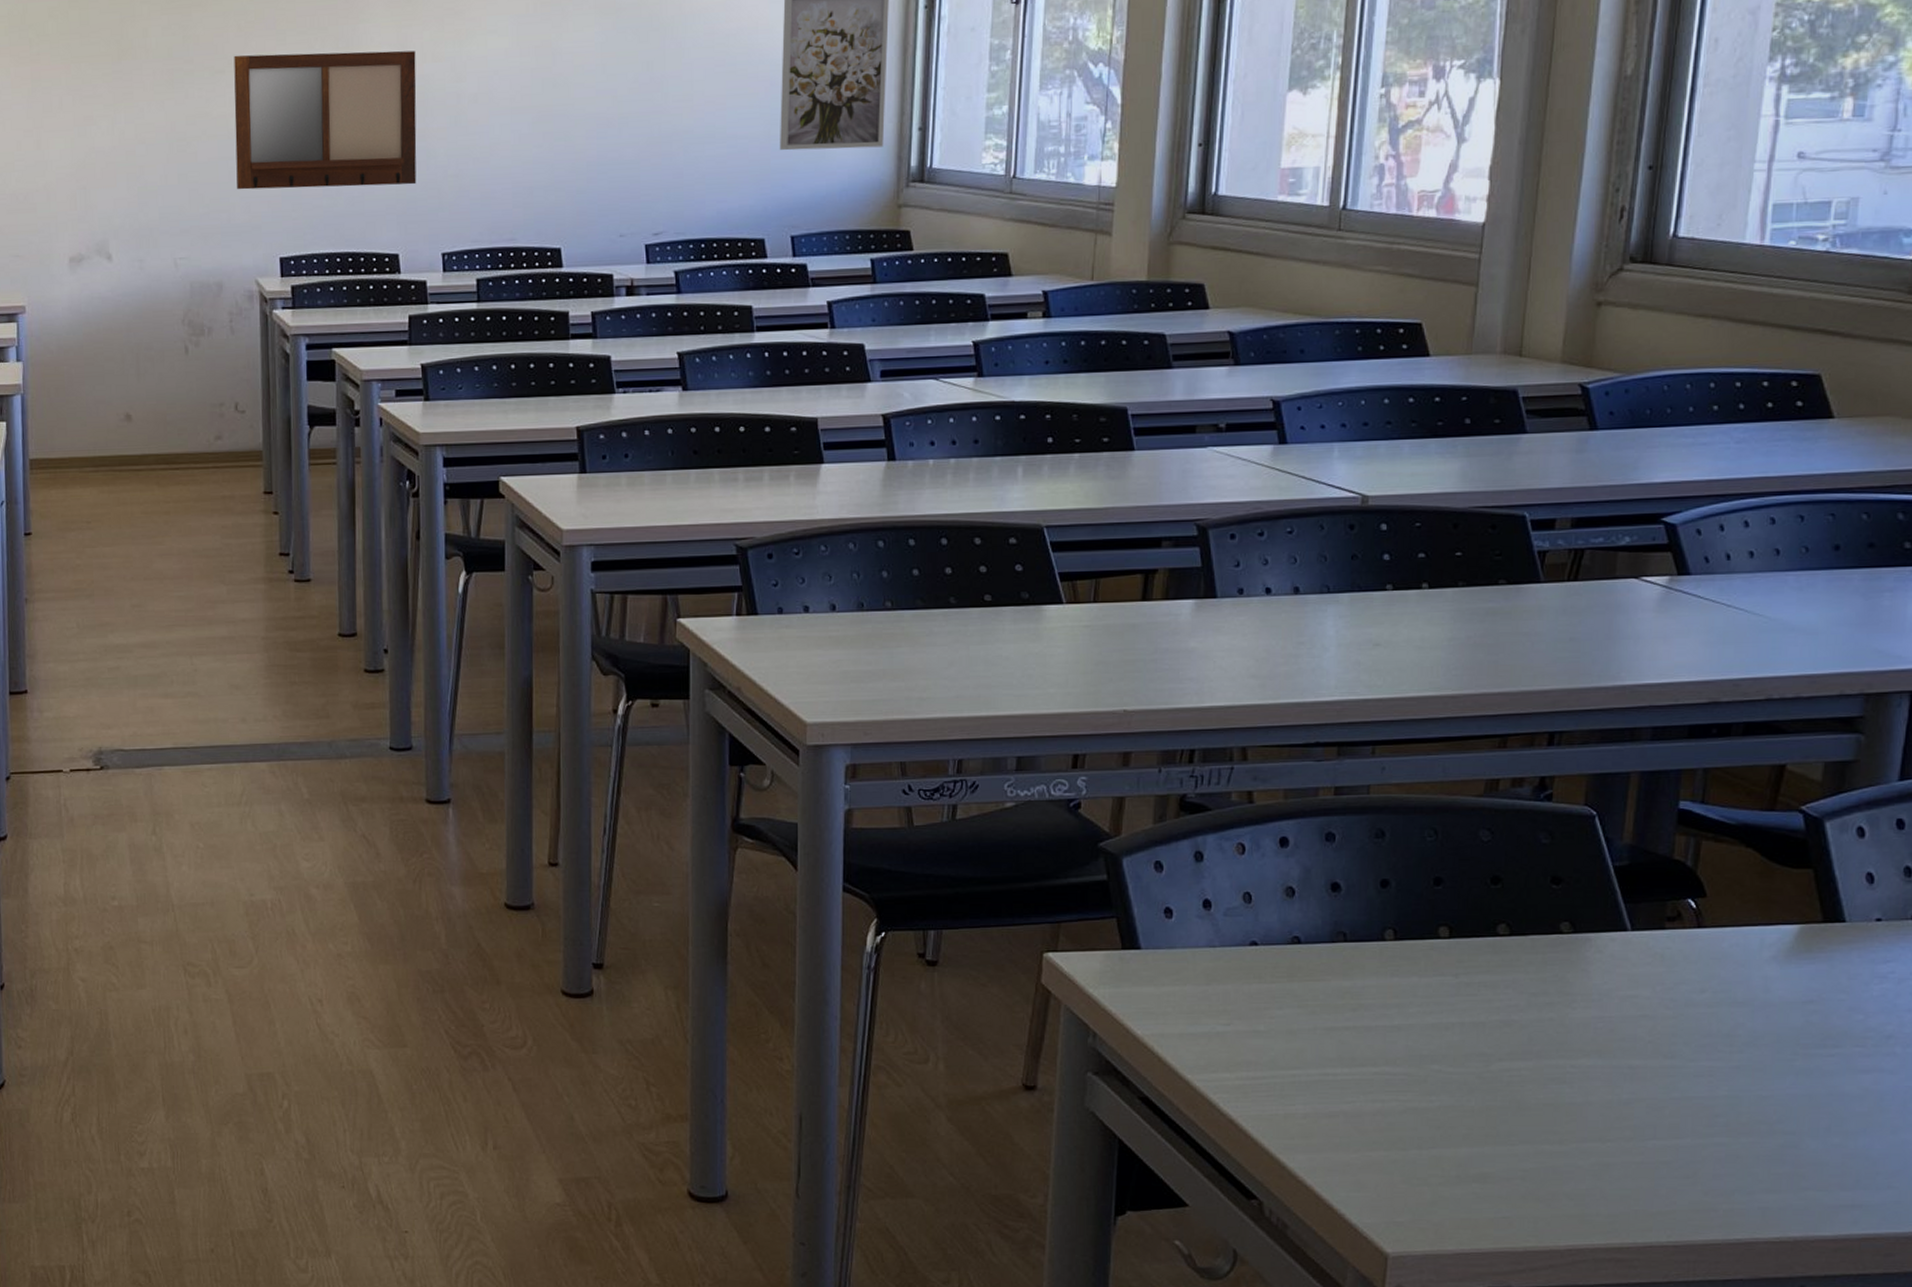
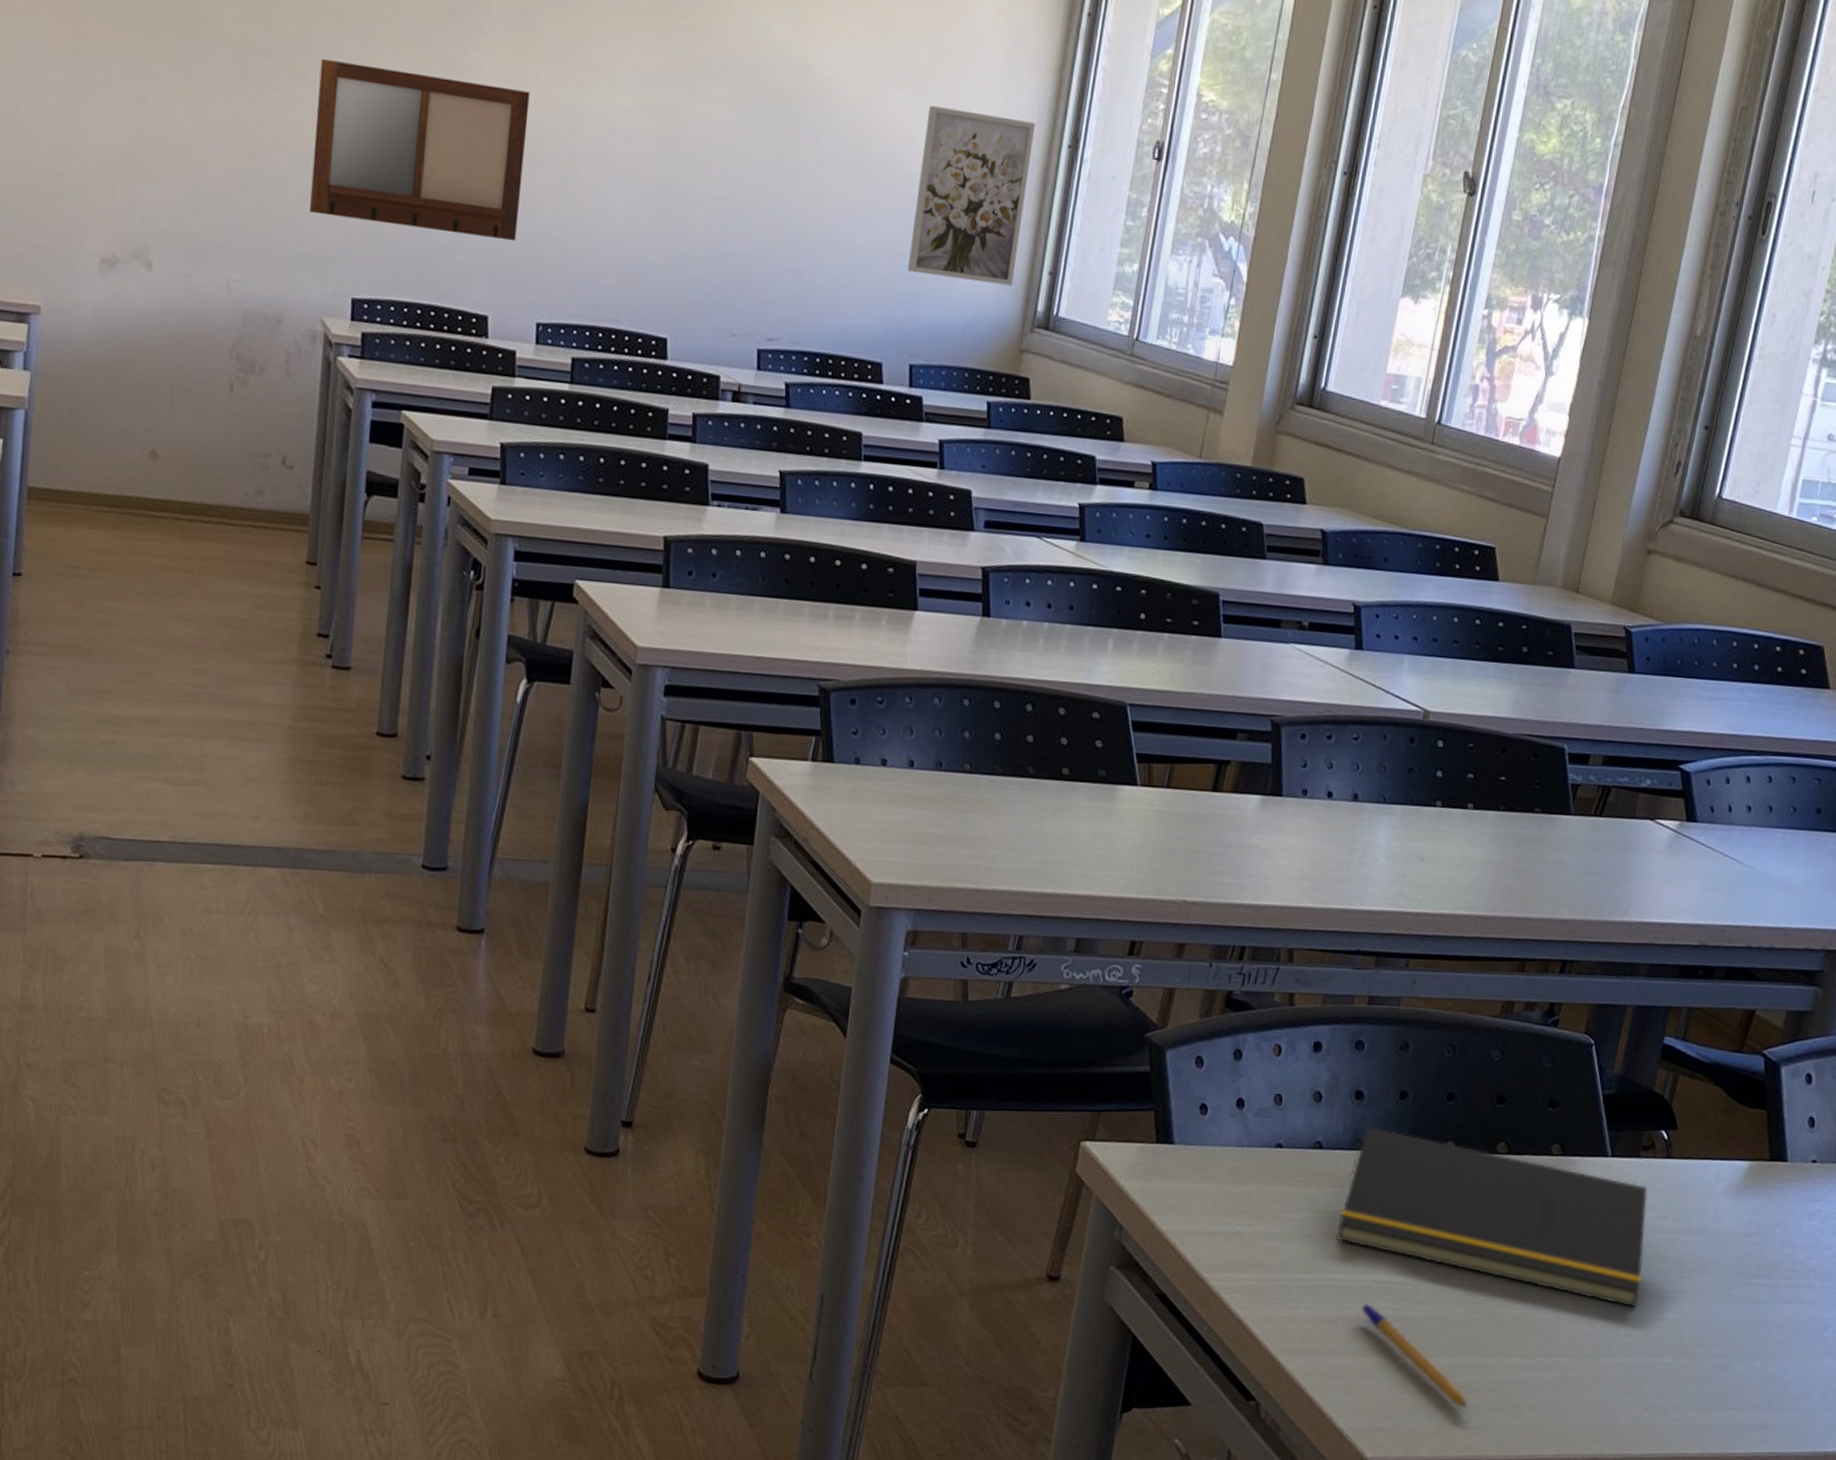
notepad: none [1327,918,1684,1087] -> present [1336,1127,1648,1308]
pen: none [1362,1096,1496,1198] -> present [1360,1303,1469,1408]

